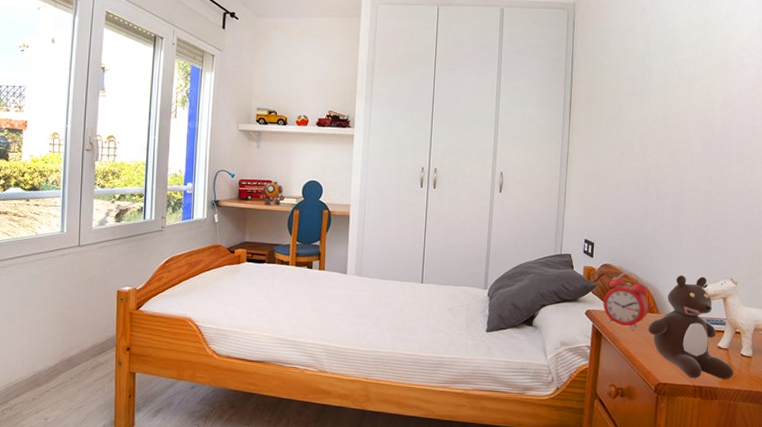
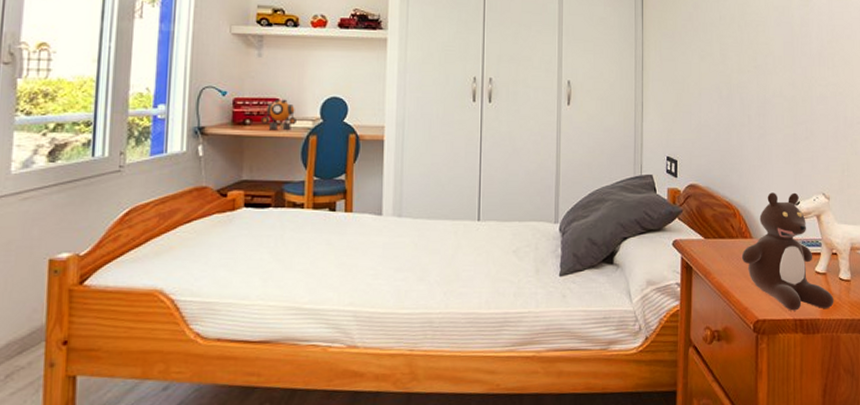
alarm clock: present [603,271,649,331] -> none [691,192,741,262]

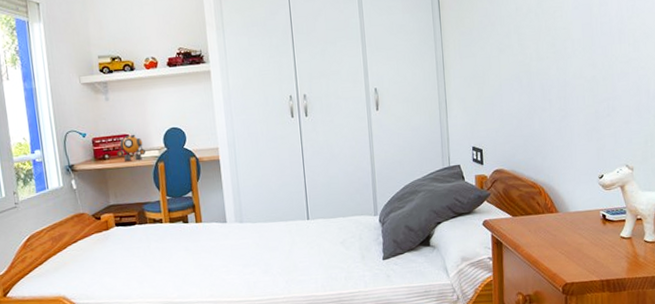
stuffed animal: present [741,192,834,311] -> none [548,167,640,273]

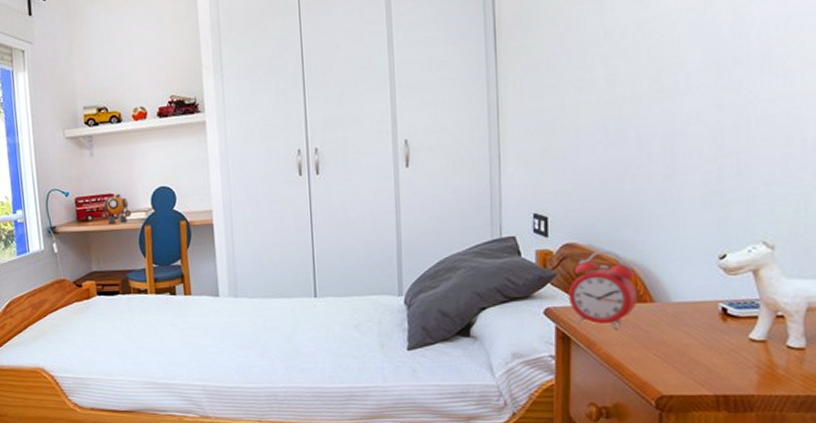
alarm clock: none [499,173,547,235] -> present [568,250,638,330]

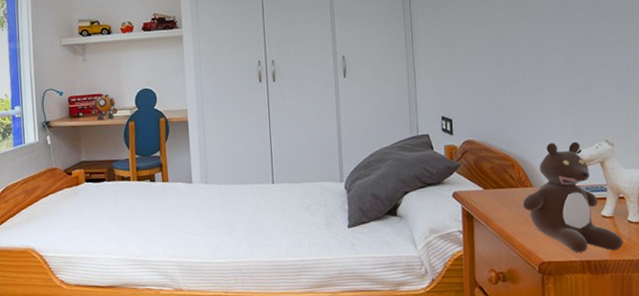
alarm clock: present [568,250,638,330] -> none [470,145,521,209]
stuffed animal: none [638,243,778,386] -> present [522,141,623,253]

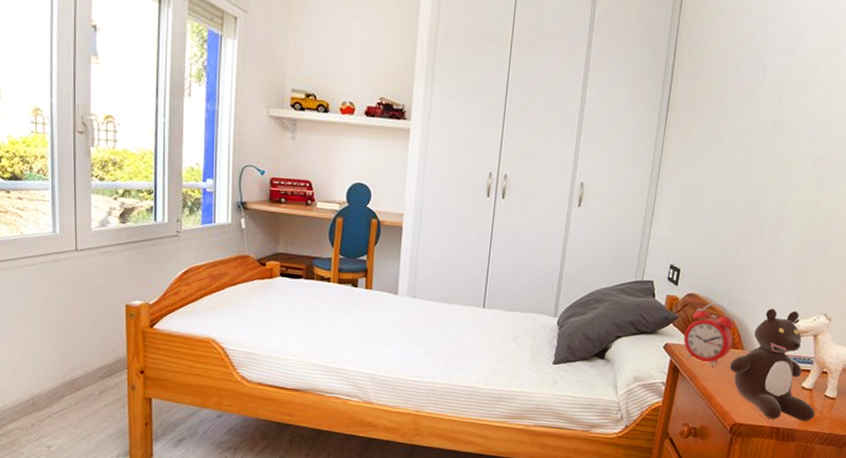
toy robot: present [90,94,117,120] -> none [294,181,325,212]
alarm clock: none [470,145,521,209] -> present [683,302,734,368]

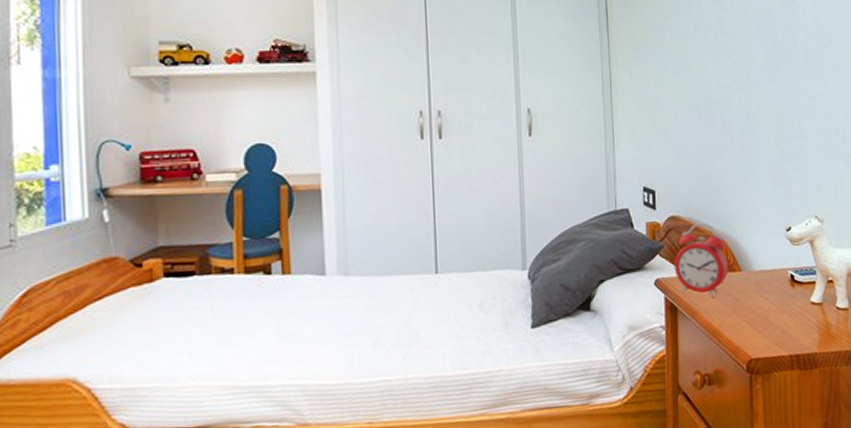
stuffed animal: present [729,308,815,422] -> none [730,217,832,347]

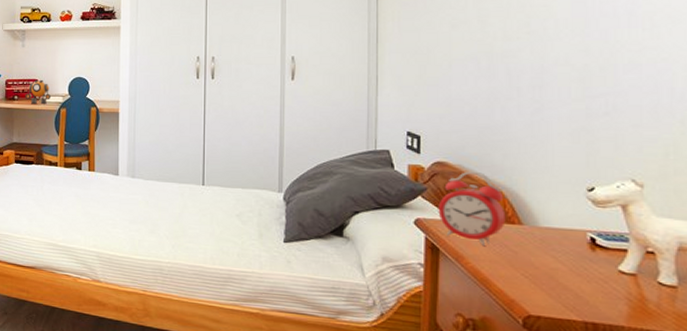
toy robot: none [174,149,217,187] -> present [25,79,50,105]

